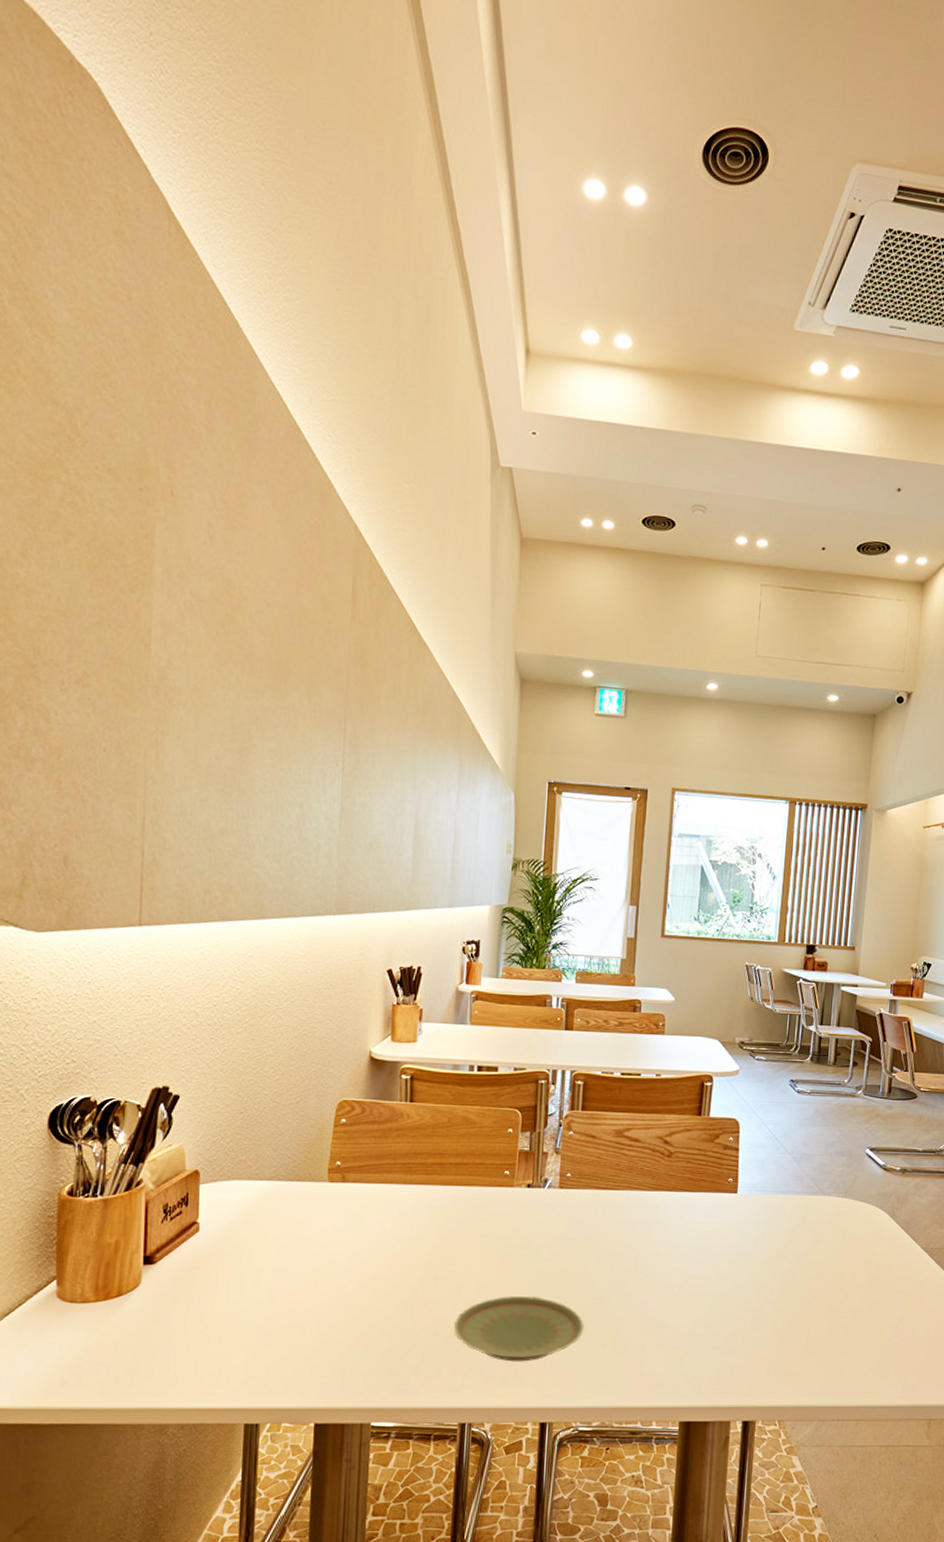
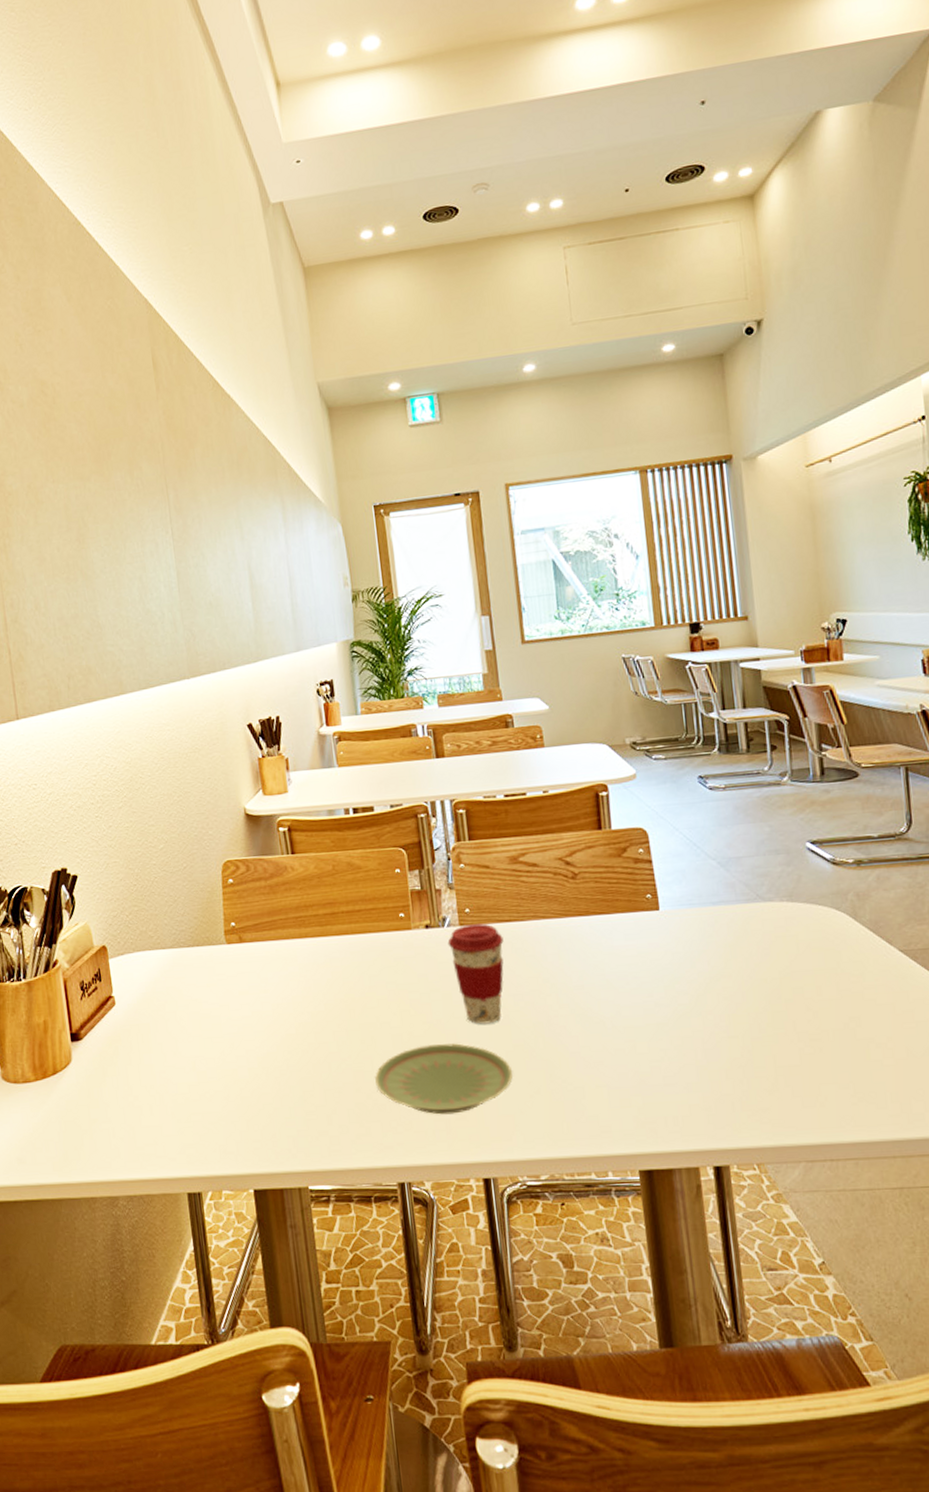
coffee cup: none [545,1187,597,1281] -> present [447,922,504,1024]

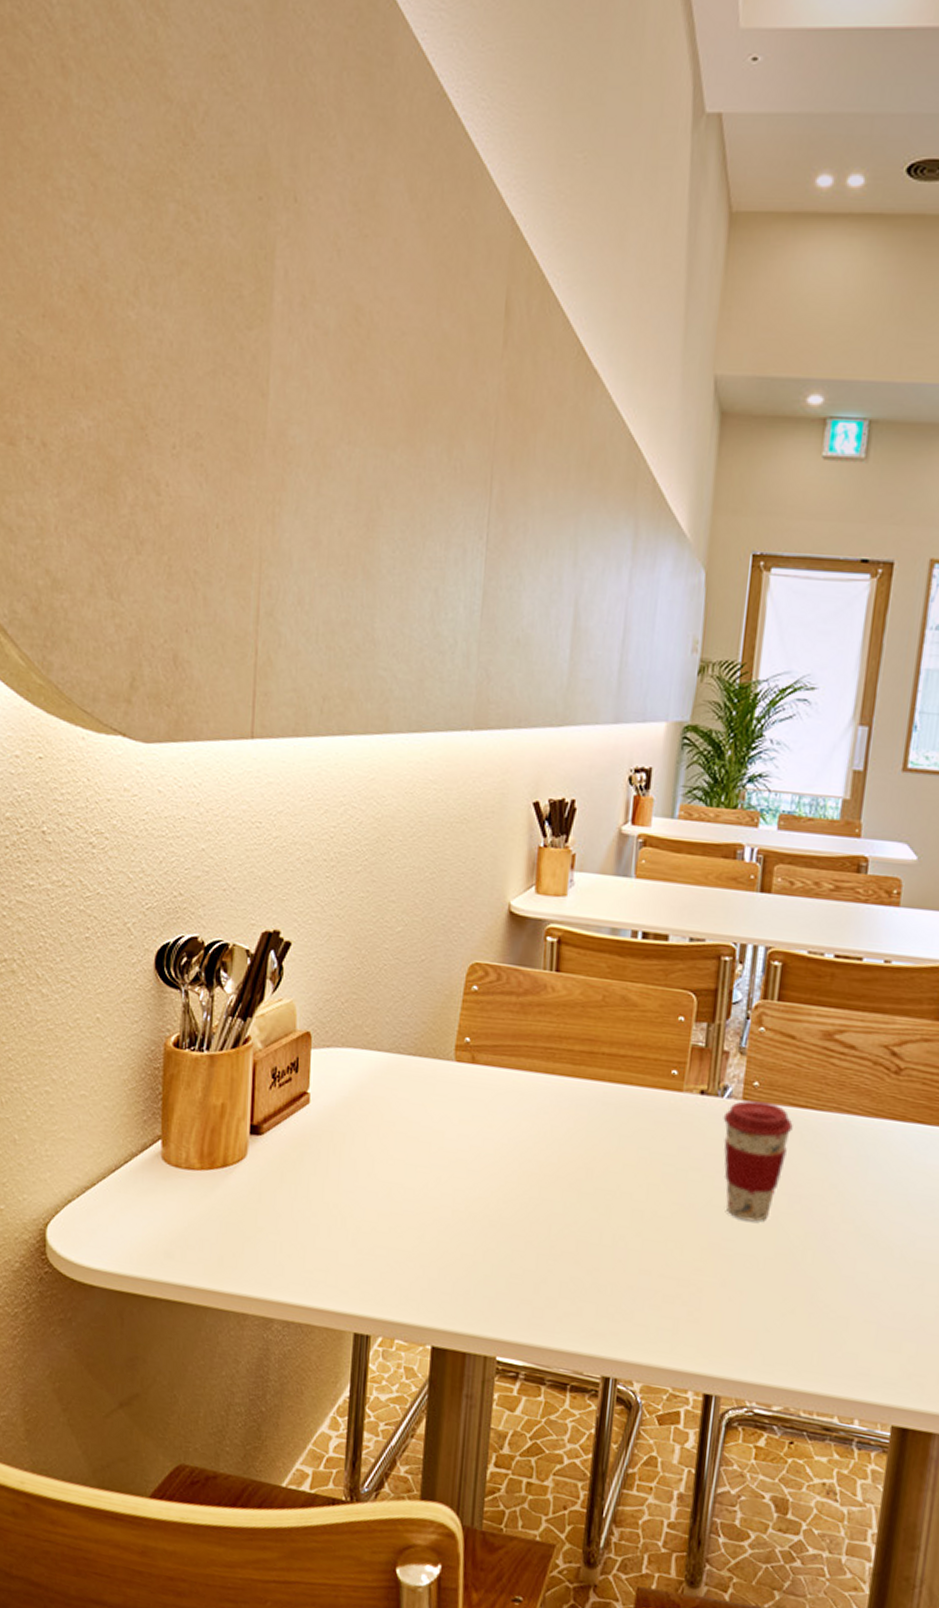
plate: present [375,1043,513,1115] -> none [600,1228,768,1315]

